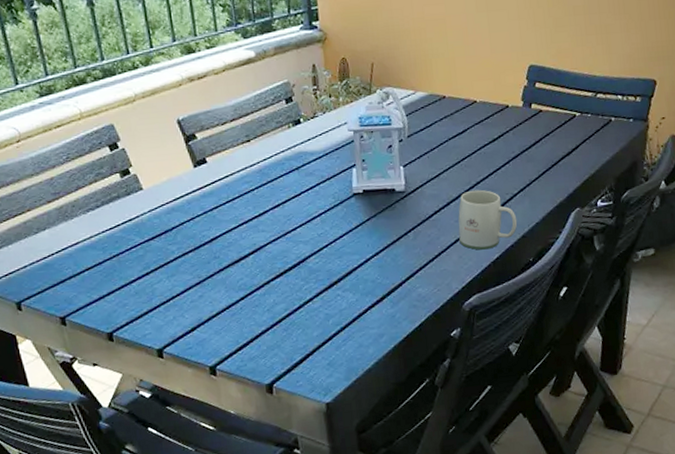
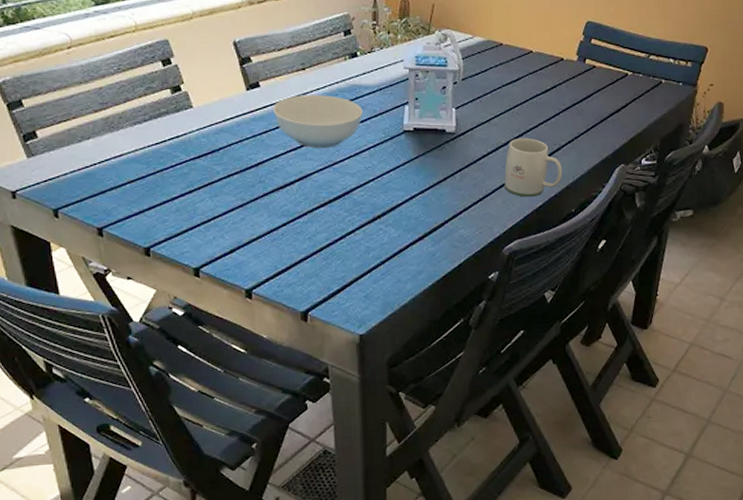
bowl: none [221,165,311,220] -> present [273,95,363,149]

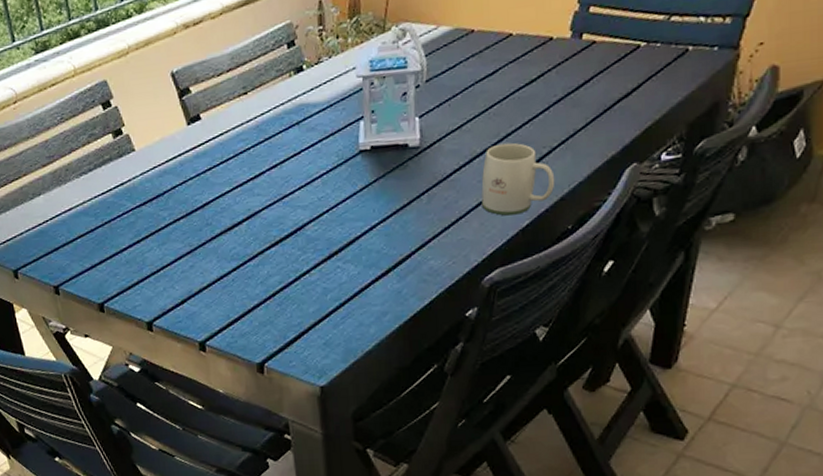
bowl: present [273,95,363,149] -> none [215,119,313,182]

